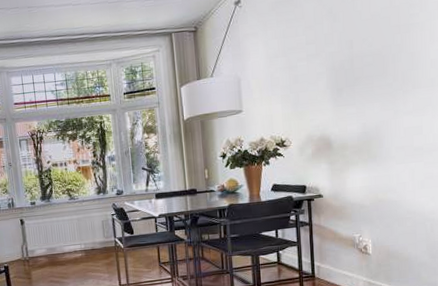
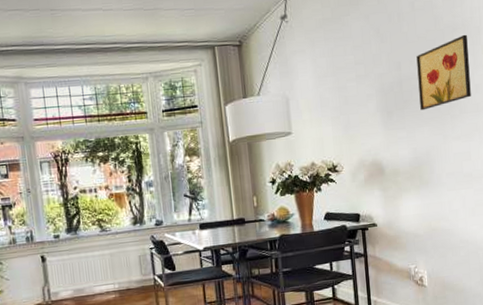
wall art: none [369,9,426,87] -> present [416,34,471,111]

